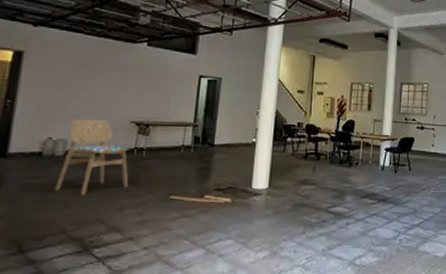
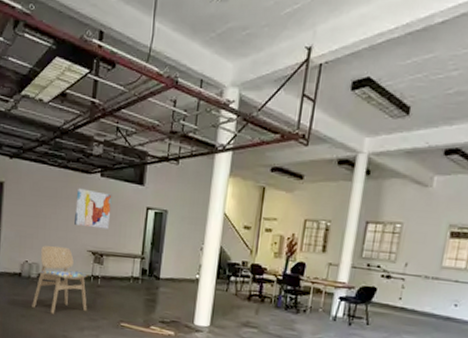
wall art: none [115,57,161,99] -> present [75,188,112,230]

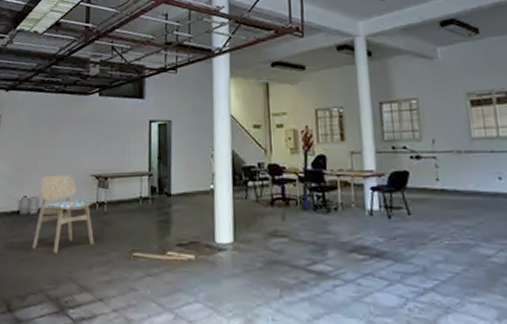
wall art: present [75,188,112,230] -> none [75,110,112,150]

